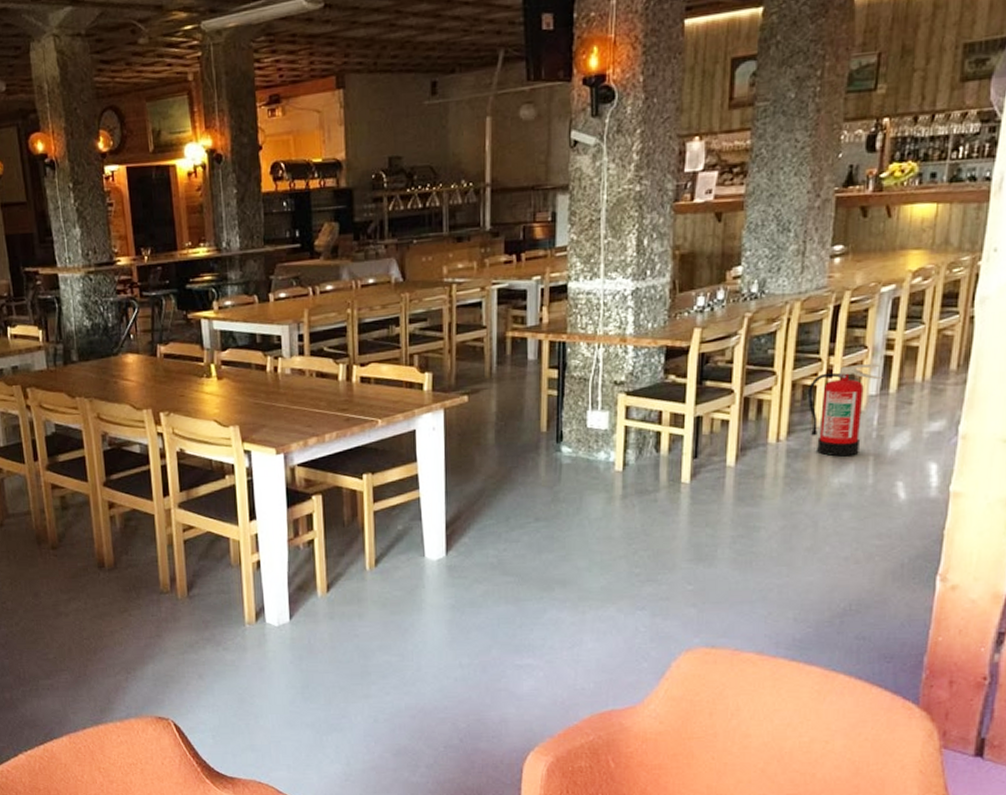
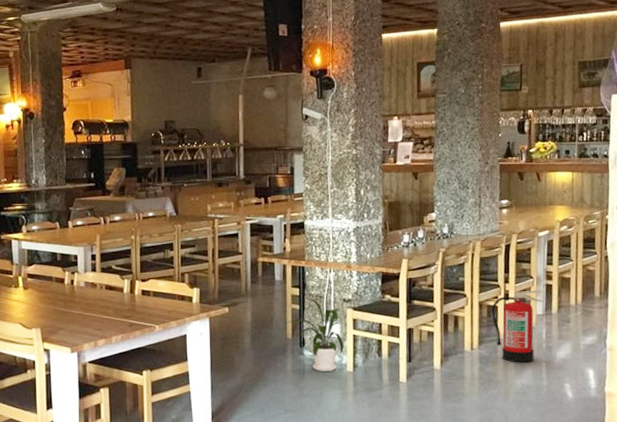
house plant: none [537,380,613,471] -> present [284,297,344,371]

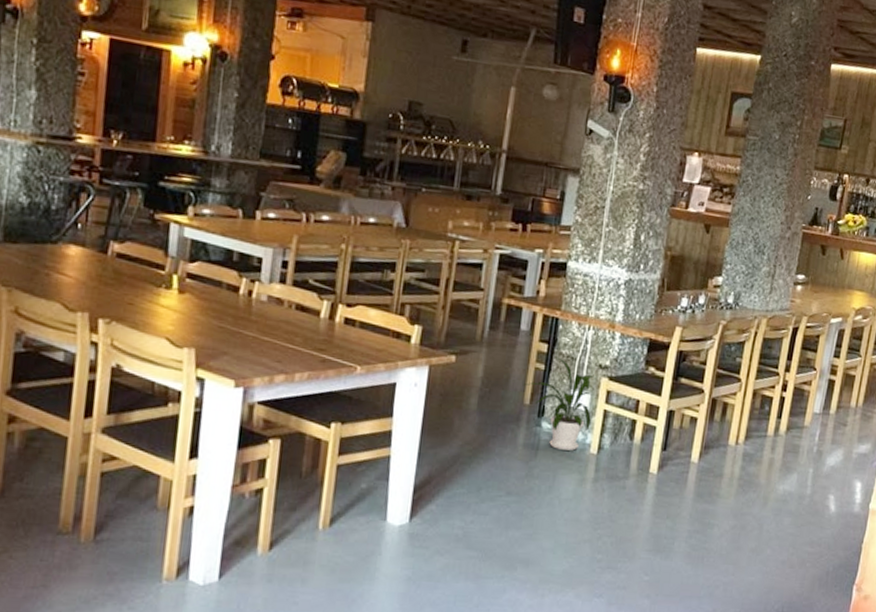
fire extinguisher: present [491,290,547,363] -> none [764,383,826,467]

